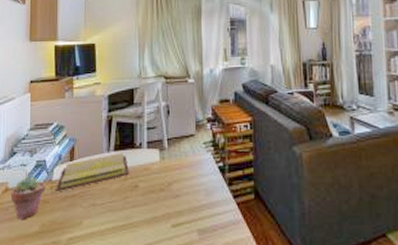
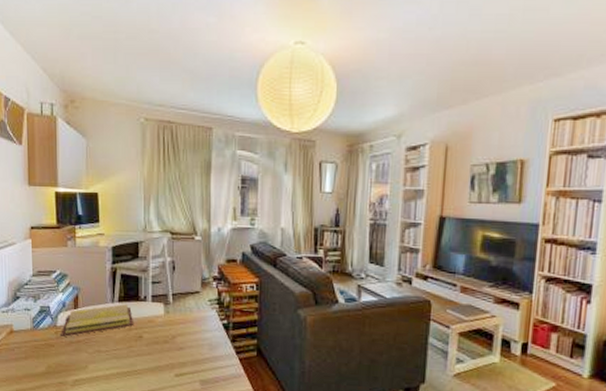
potted succulent: present [10,176,47,220] -> none [15,320,52,361]

